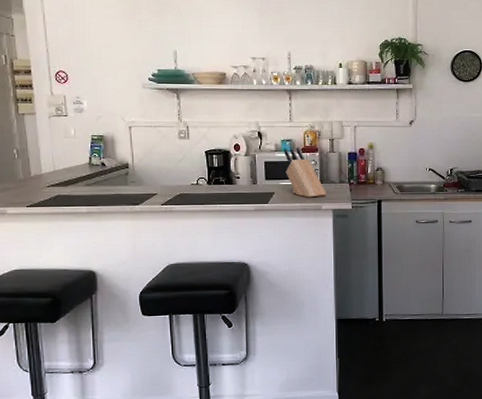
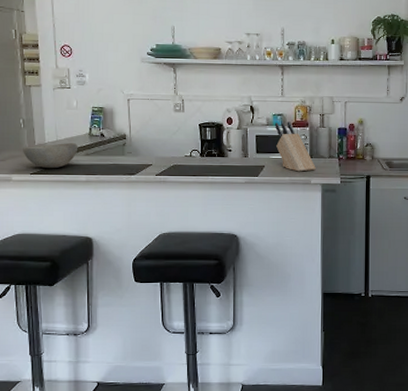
bowl: none [18,173,77,201] -> present [23,143,77,169]

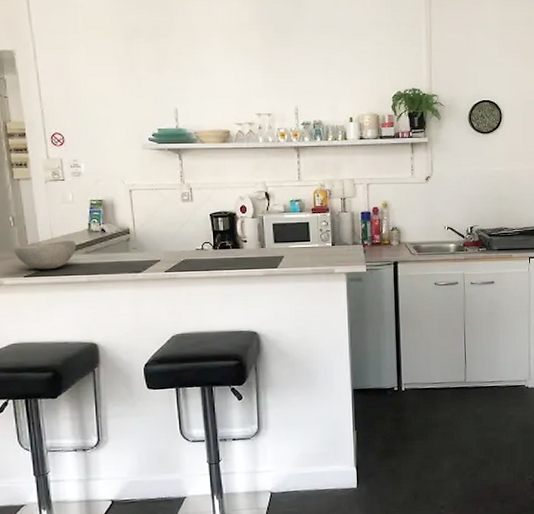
knife block: present [275,121,316,172] -> none [293,207,339,261]

